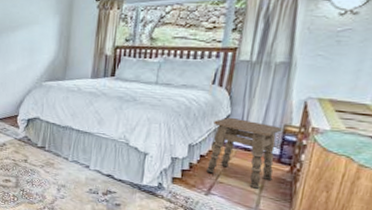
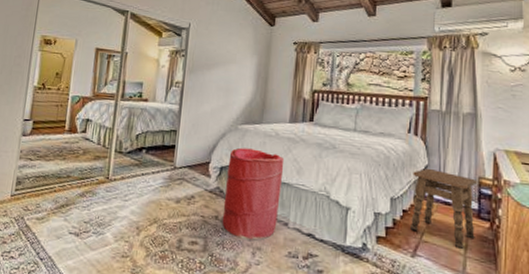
laundry hamper: none [30,102,86,180] -> present [222,147,285,241]

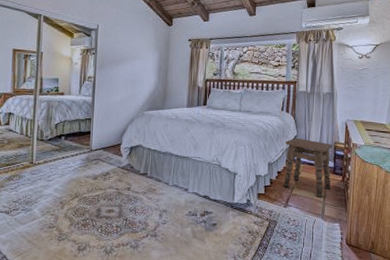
laundry hamper: present [222,147,285,241] -> none [133,130,184,205]

